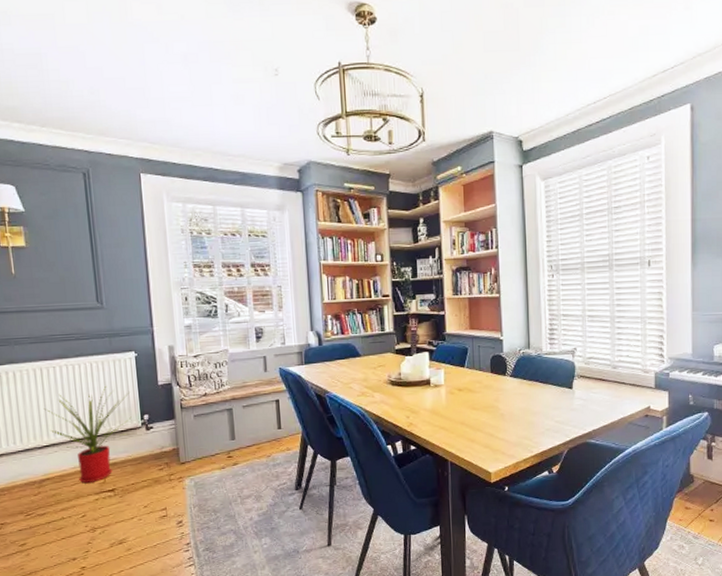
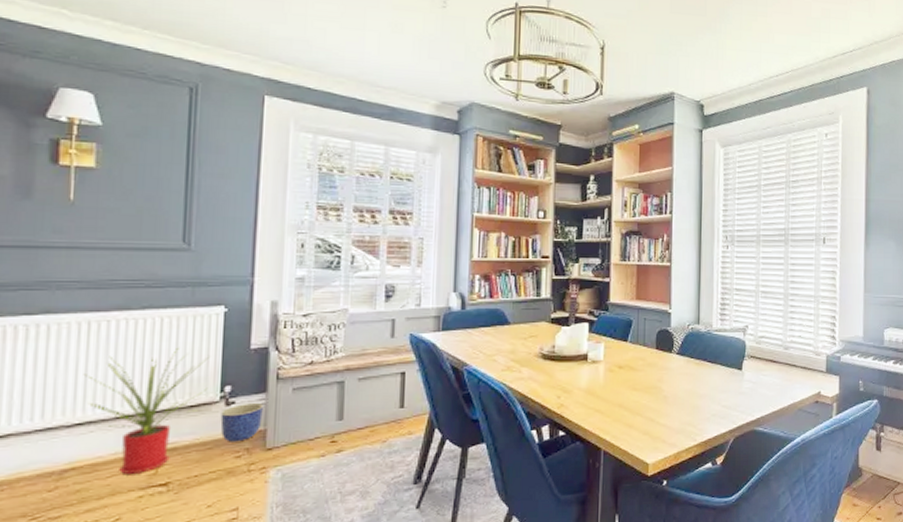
planter: none [144,428,175,458] -> present [220,403,263,442]

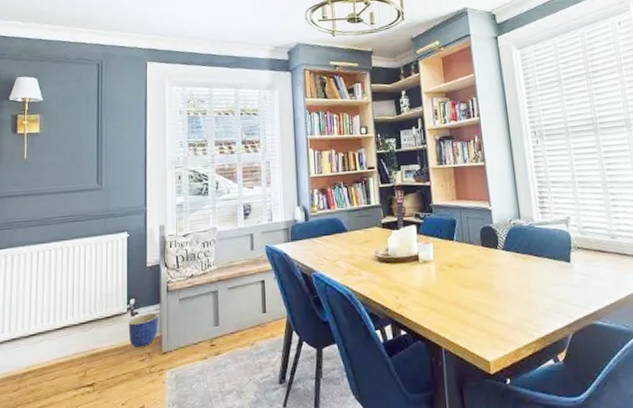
house plant: present [83,348,209,475] -> none [35,269,118,377]

